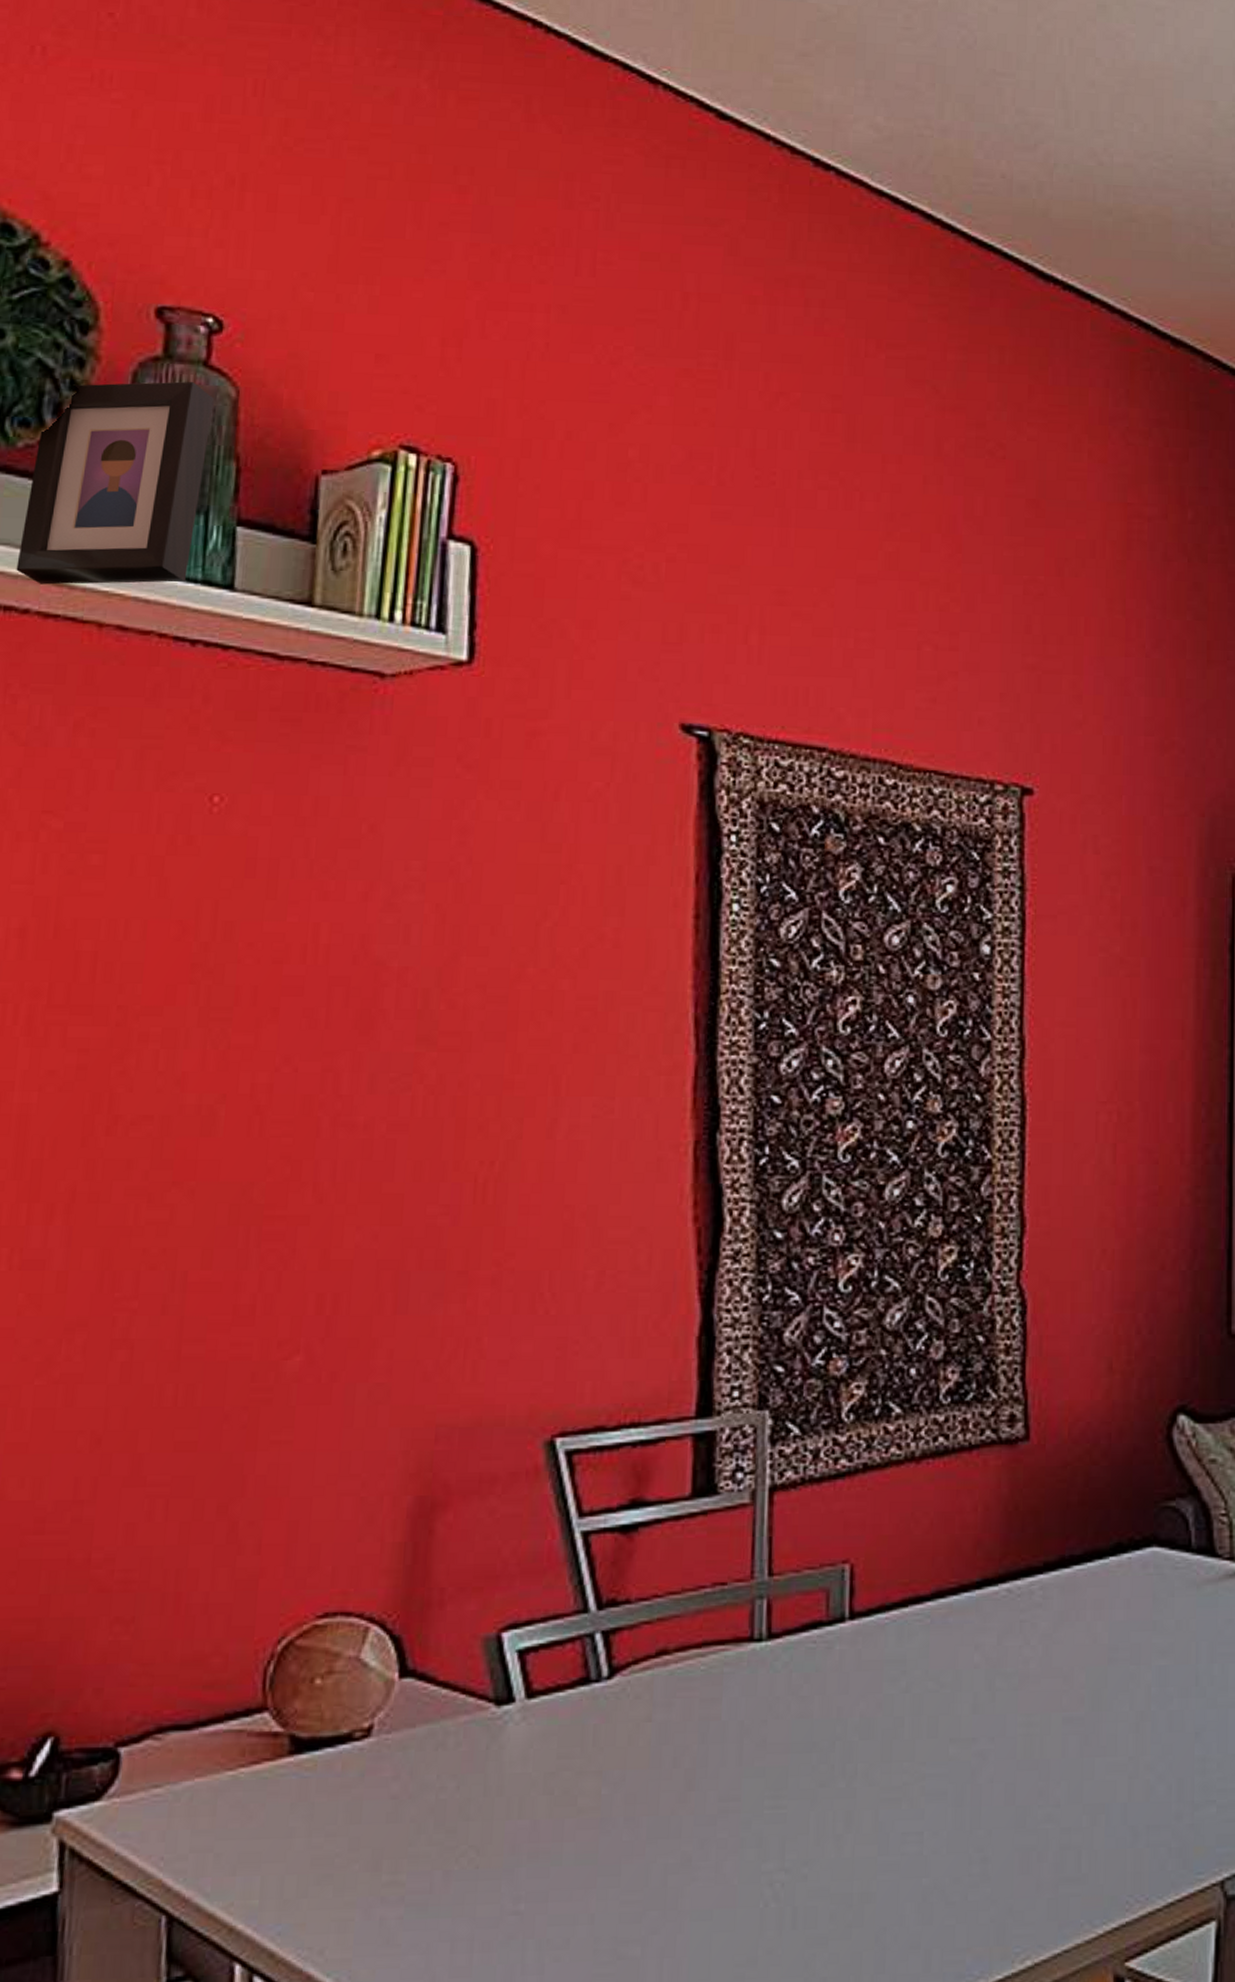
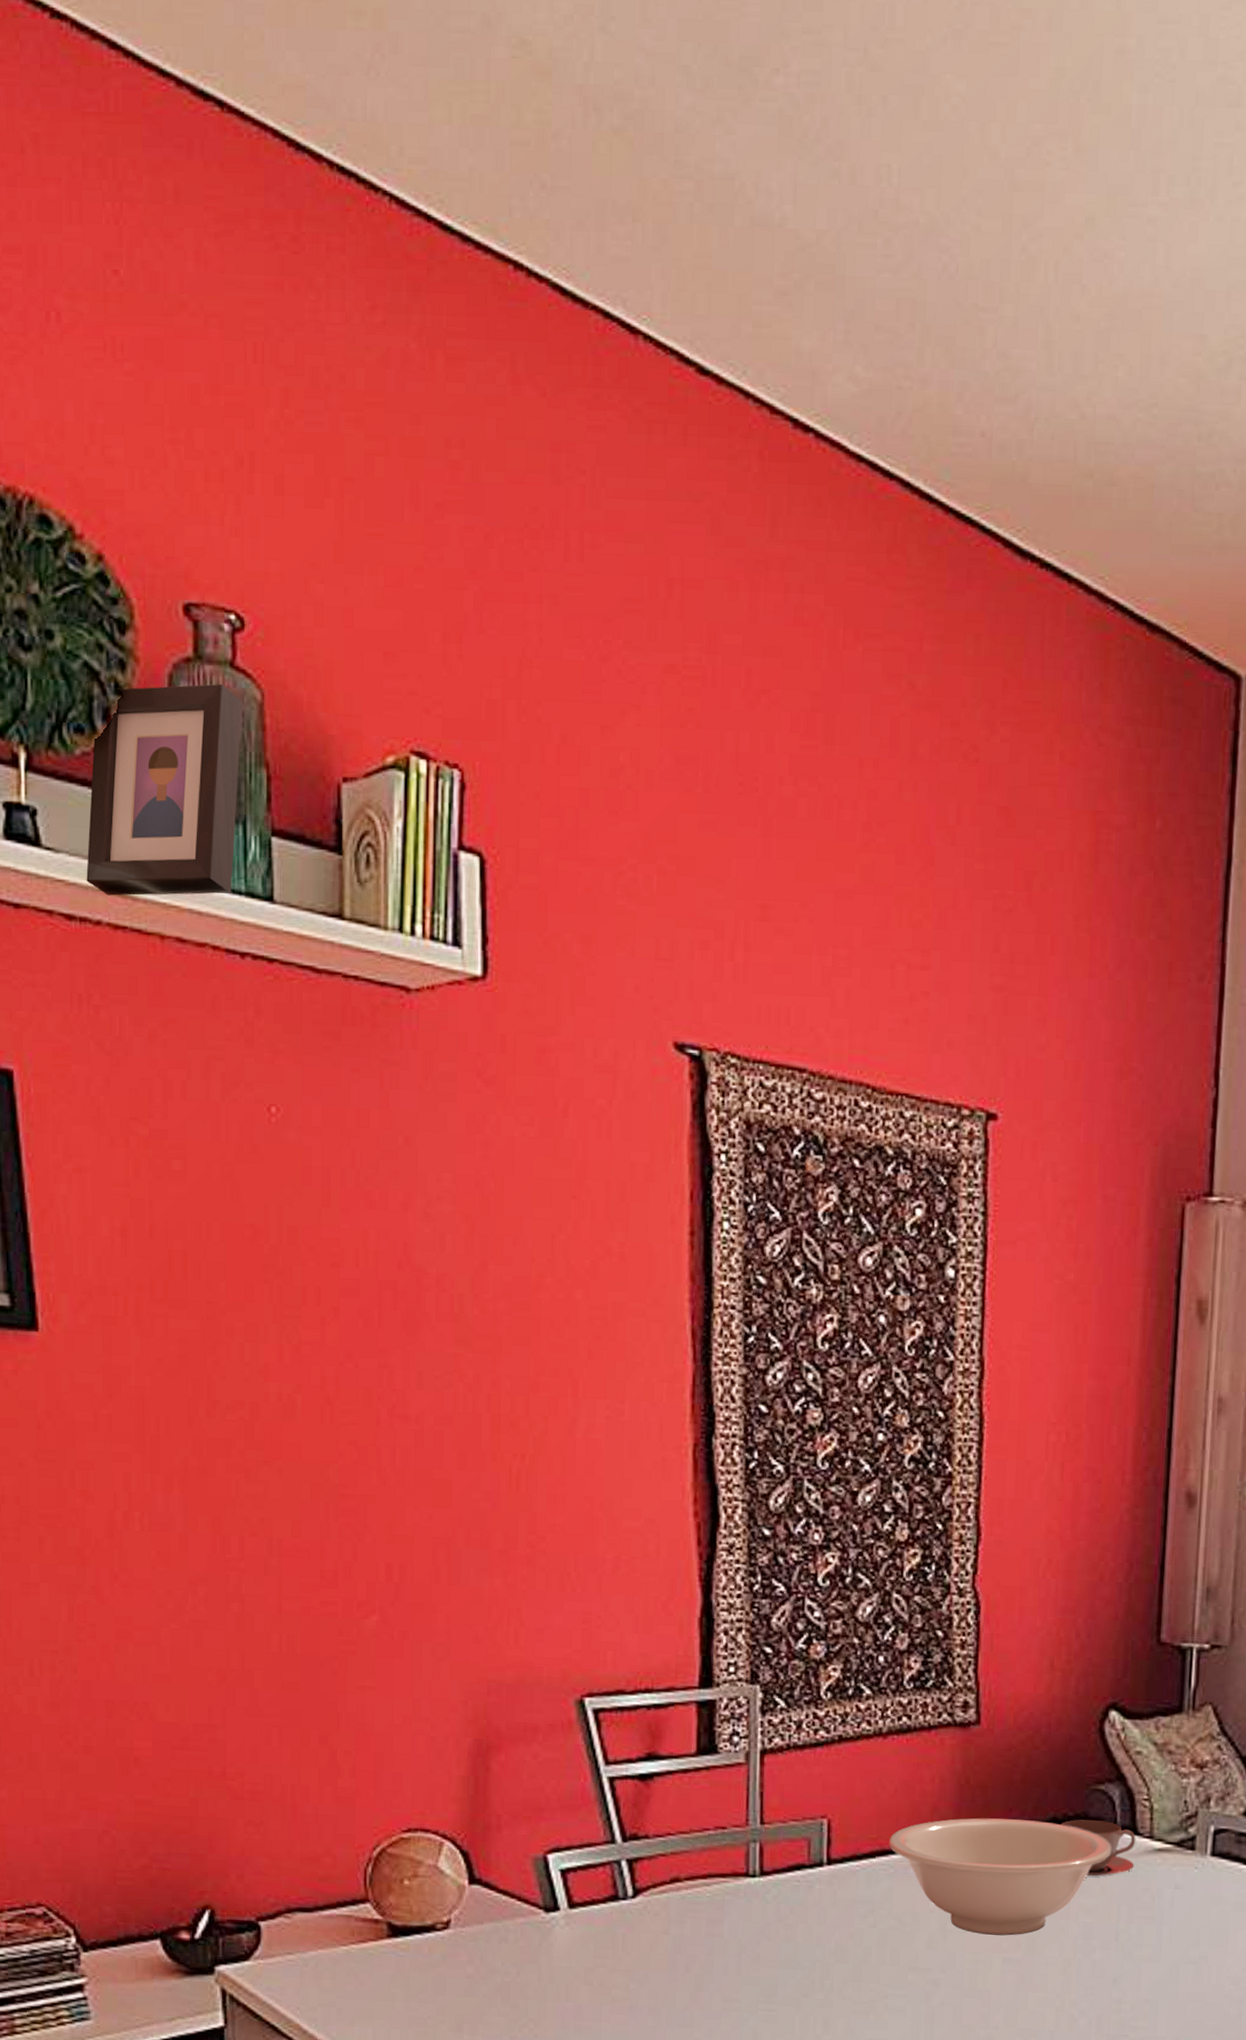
bowl: none [924,1548,1187,1690] -> present [889,1818,1112,1936]
teacup: none [1126,1543,1214,1610] -> present [1060,1819,1136,1877]

